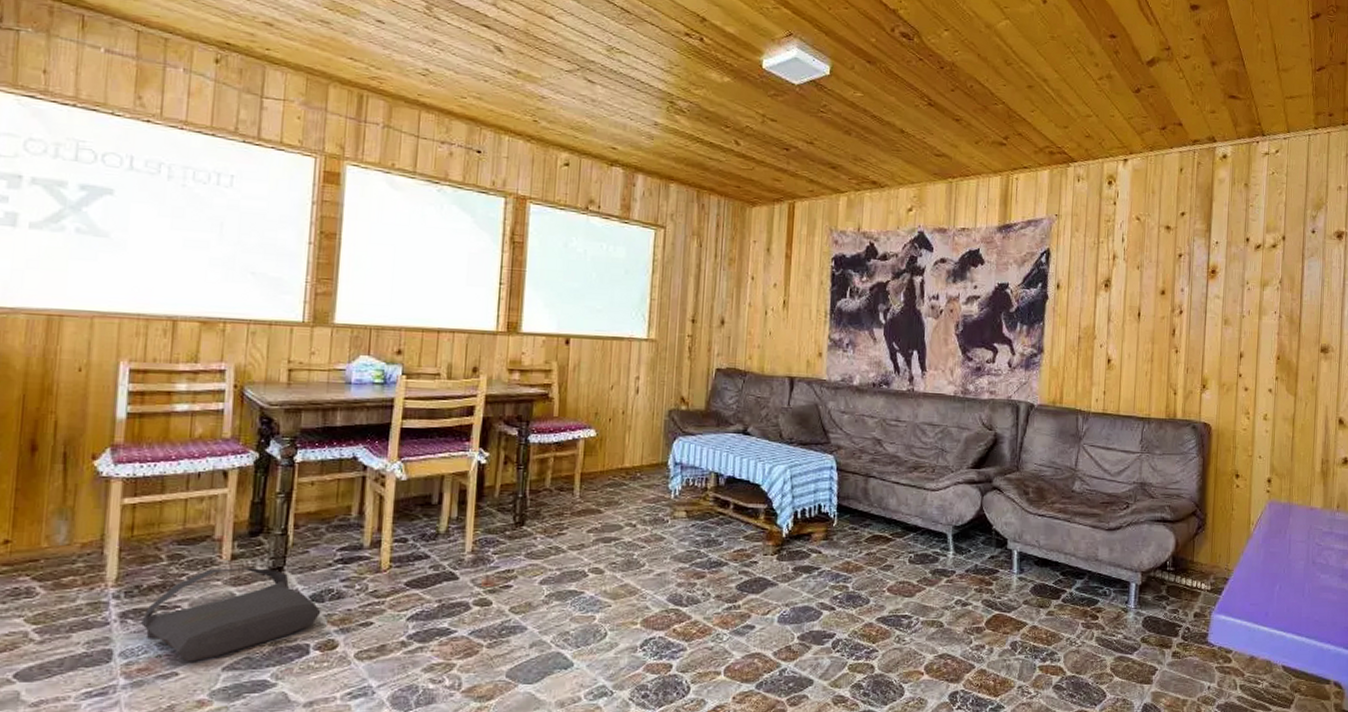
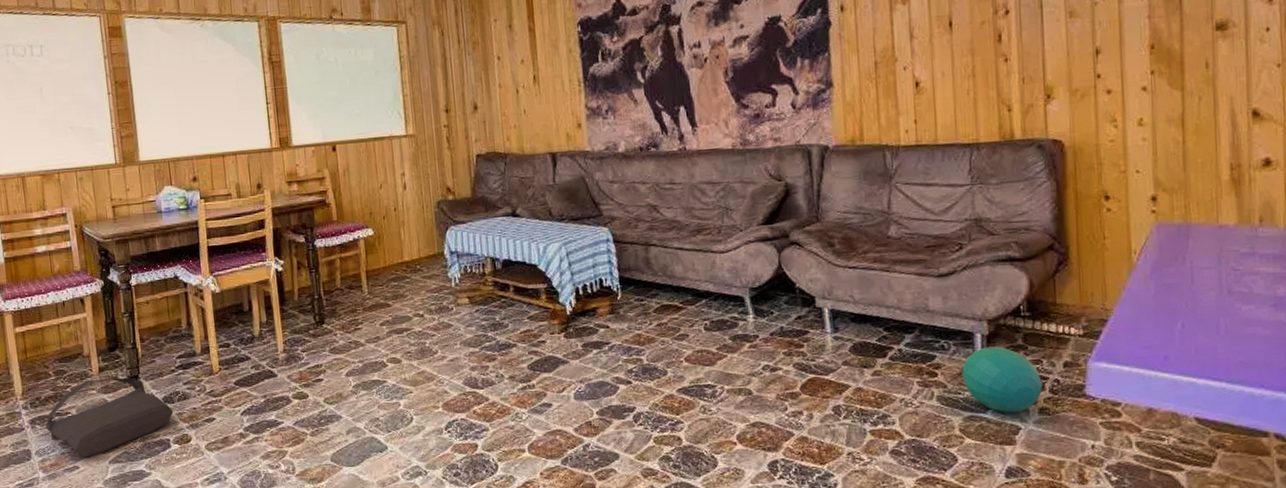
ball: none [1117,595,1177,656] -> present [961,346,1043,414]

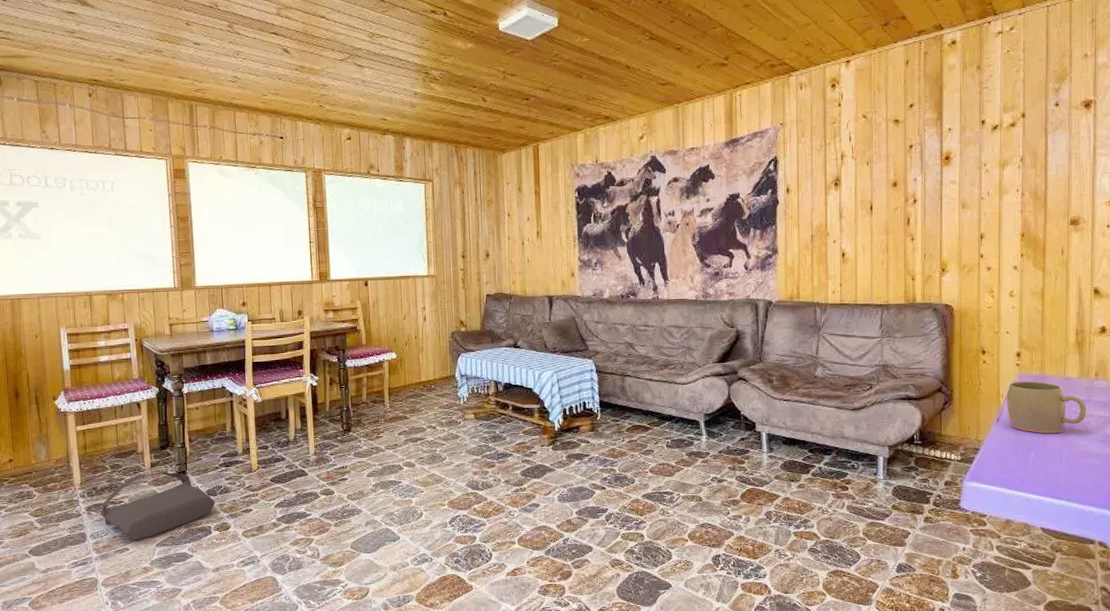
ball: present [961,346,1043,414] -> none [867,467,928,521]
mug: none [1141,231,1250,298] -> present [1007,381,1087,434]

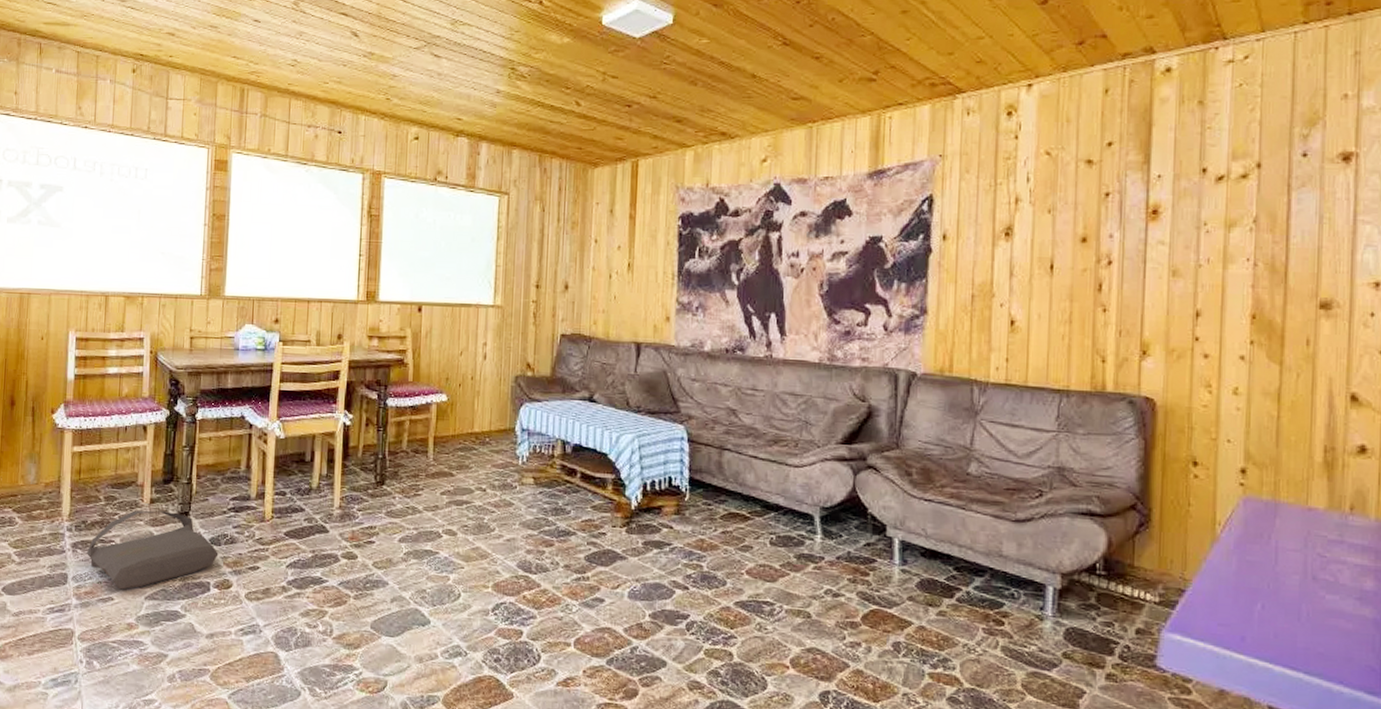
mug: present [1007,381,1087,434] -> none [1225,506,1337,581]

